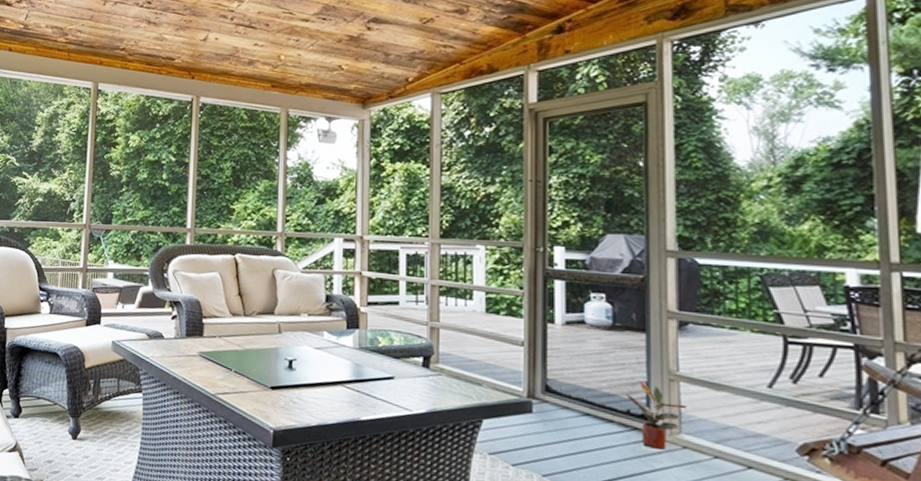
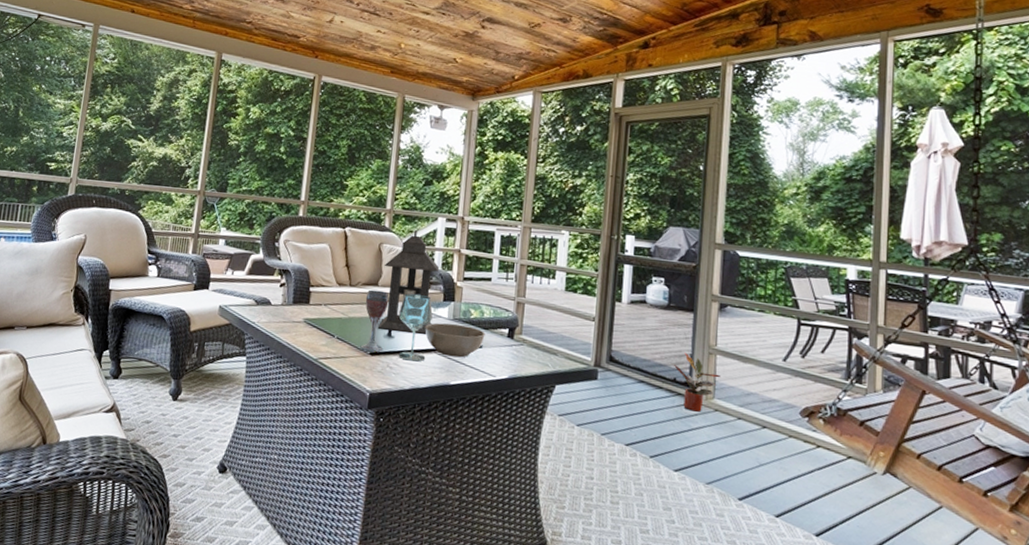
cup: none [260,319,287,386] -> present [360,289,389,352]
lantern: none [276,253,340,367] -> present [377,230,439,335]
wine glass: none [299,322,336,396] -> present [398,293,433,362]
bowl: none [328,352,397,391] -> present [425,322,485,358]

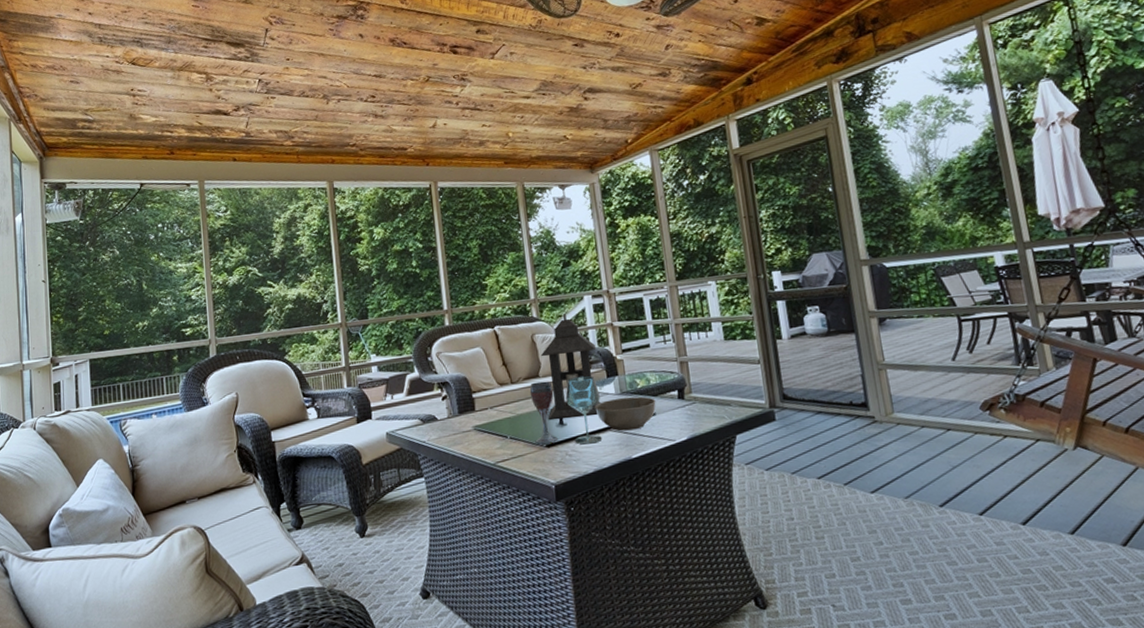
potted plant: present [673,353,722,412] -> none [846,374,896,430]

